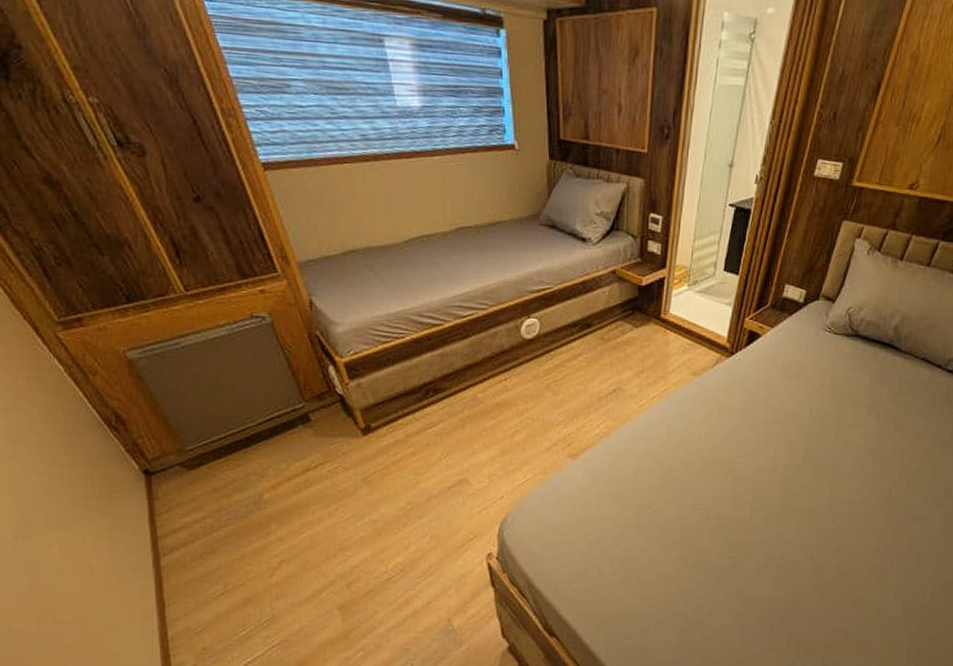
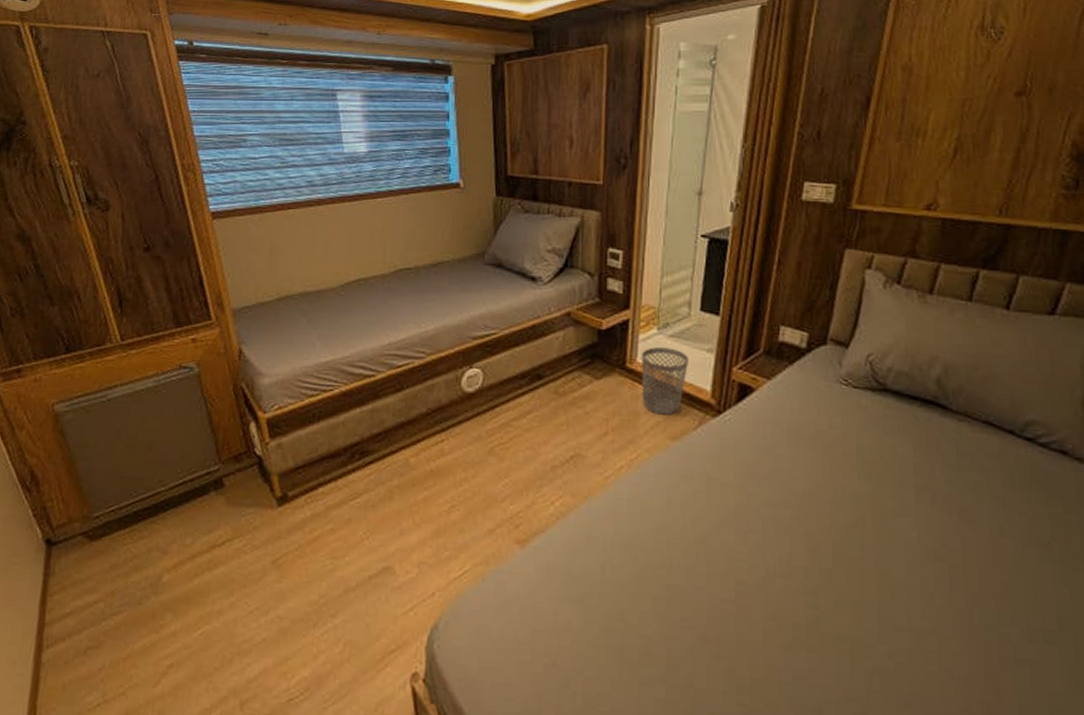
wastebasket: none [672,301,712,356] -> present [641,347,690,415]

